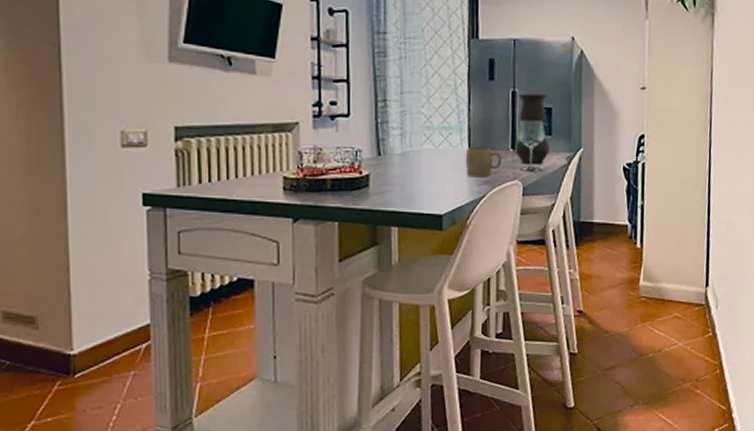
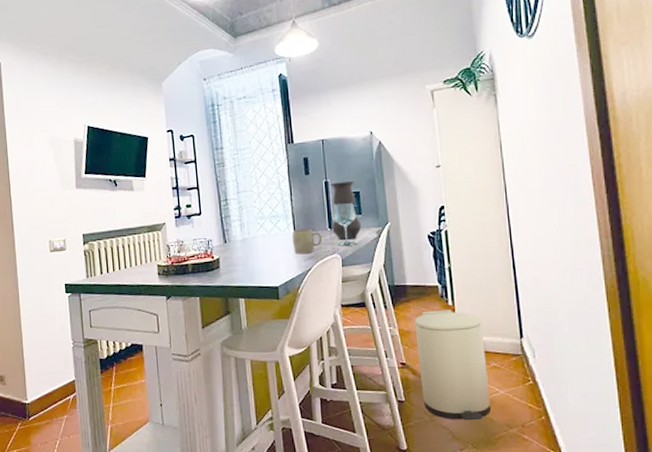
pedal bin: none [597,253,669,374] -> present [415,310,491,420]

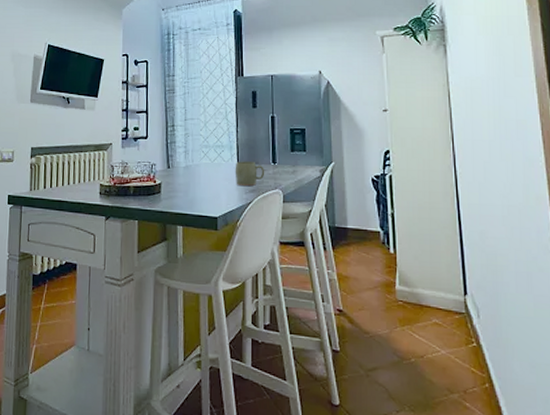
vase: present [330,181,362,240] -> none [276,118,305,176]
wine glass: present [332,202,357,246] -> none [277,138,301,182]
pedal bin: present [415,310,491,420] -> none [354,257,431,380]

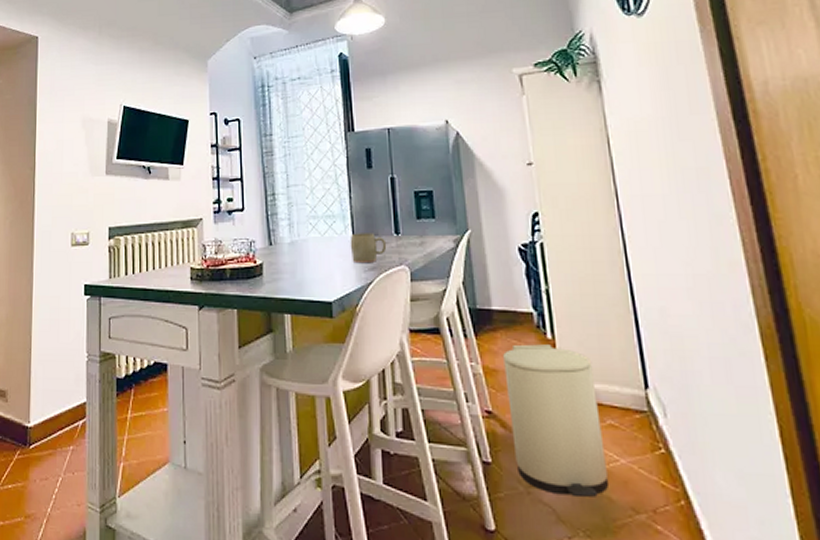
pedal bin: none [354,257,431,380] -> present [503,344,609,497]

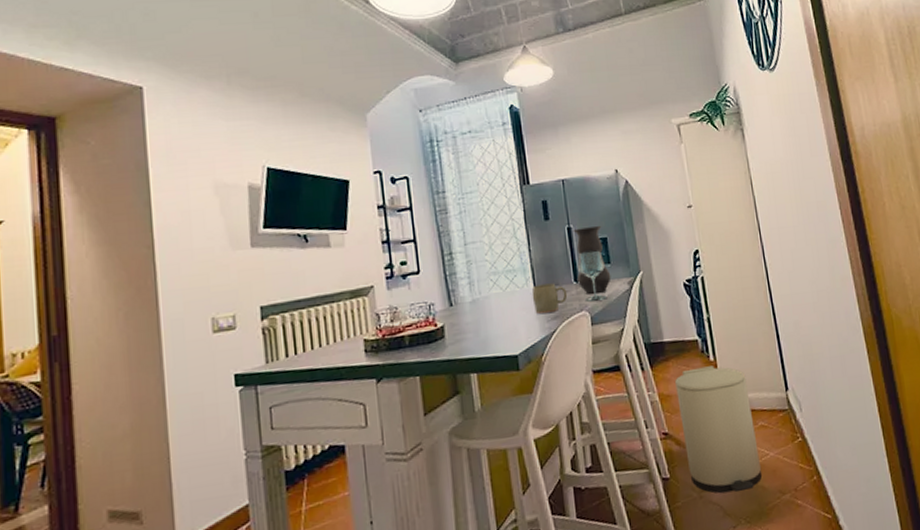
vase: none [396,178,435,248] -> present [573,226,611,294]
wine glass: none [399,203,430,256] -> present [578,250,606,302]

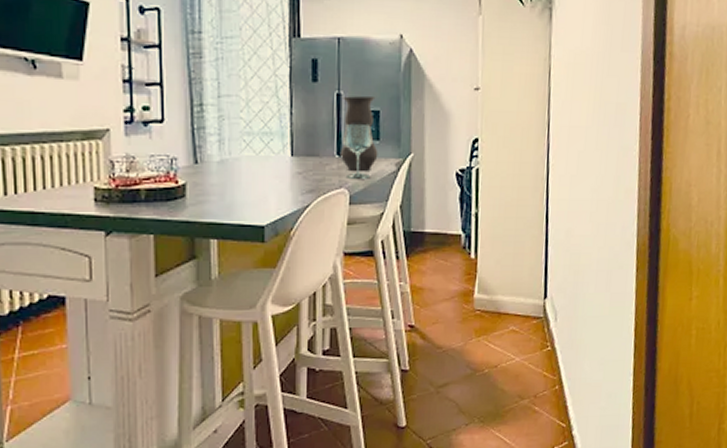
mug: present [531,283,568,314] -> none [287,153,328,185]
pedal bin: present [675,366,762,493] -> none [429,263,506,391]

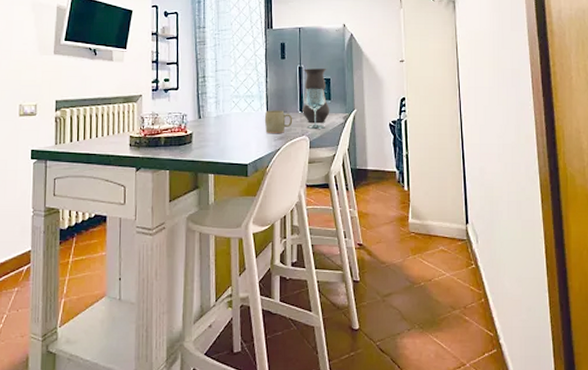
mug: none [287,153,328,185] -> present [264,110,293,133]

